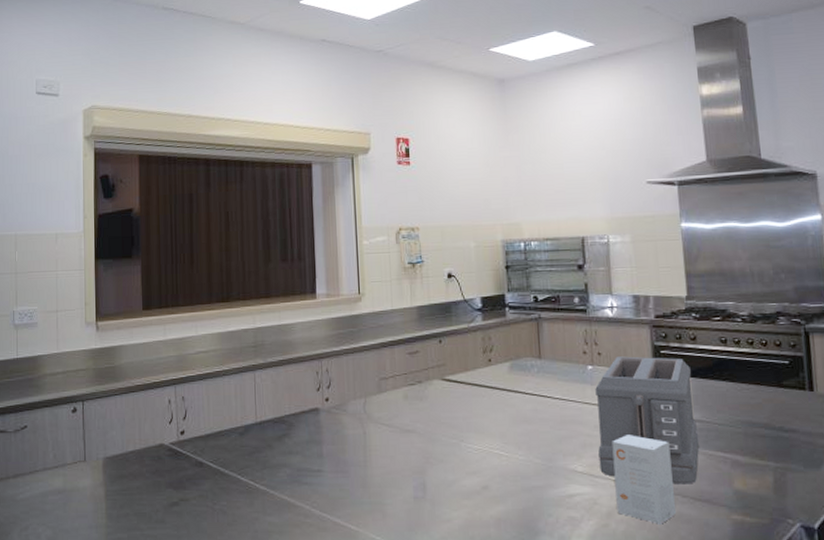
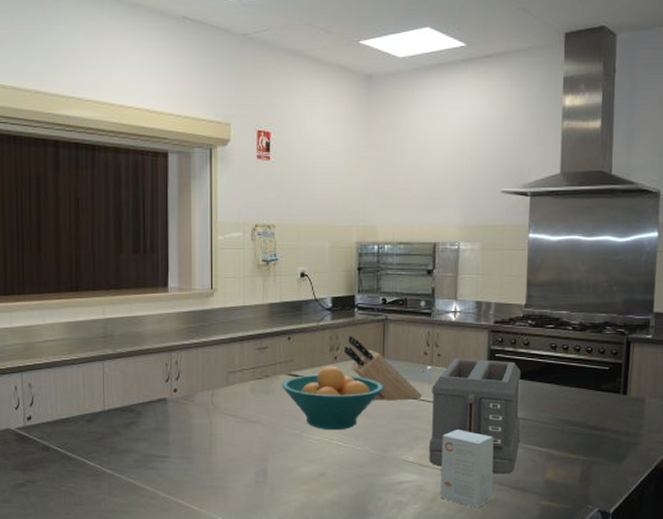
fruit bowl: none [435,368,543,439] -> present [282,365,384,430]
knife block: none [497,336,586,405] -> present [343,335,423,401]

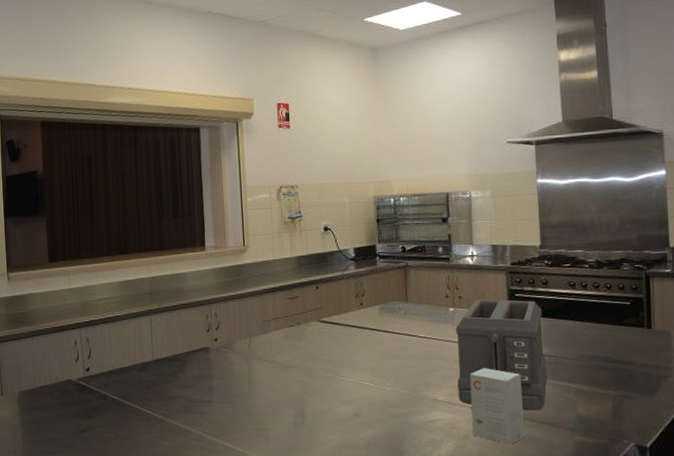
fruit bowl: present [282,365,384,430] -> none [313,311,409,373]
knife block: present [343,335,423,401] -> none [368,282,448,343]

